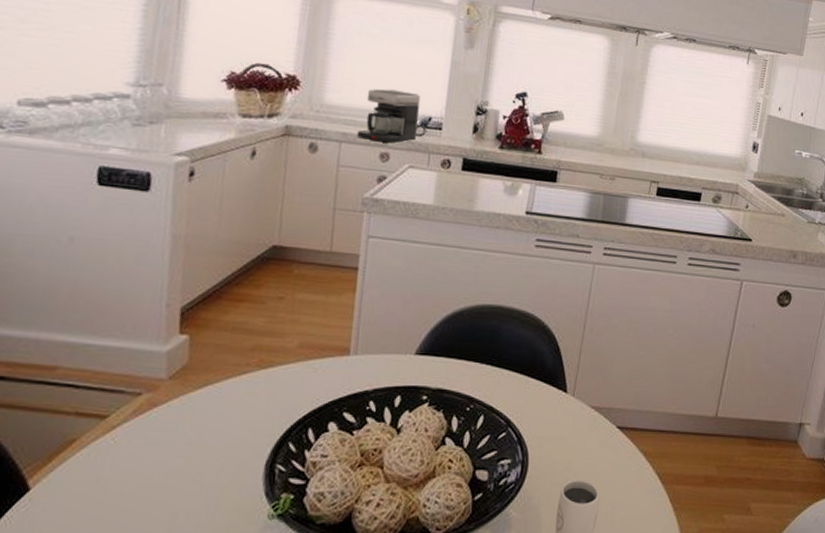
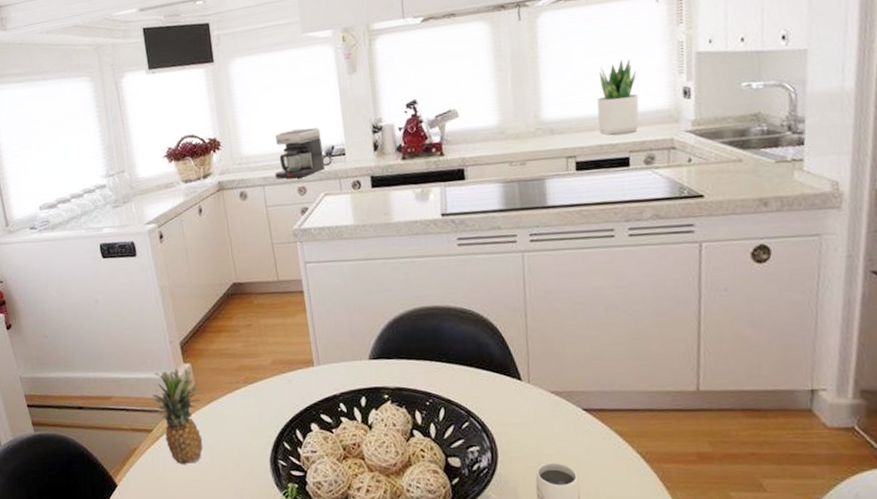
fruit: none [121,339,195,465] -> present [152,368,203,465]
planter: none [683,105,722,172] -> present [596,58,640,135]

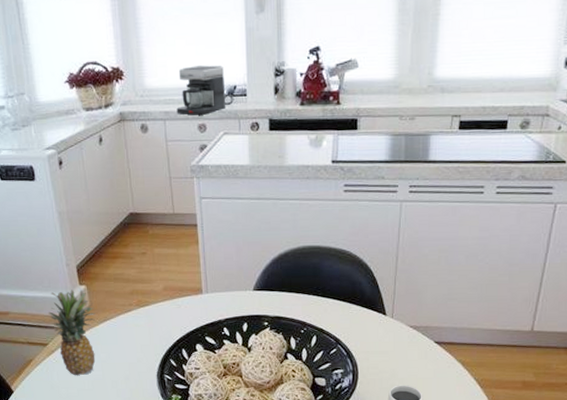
planter: present [596,58,640,135] -> none [486,24,527,98]

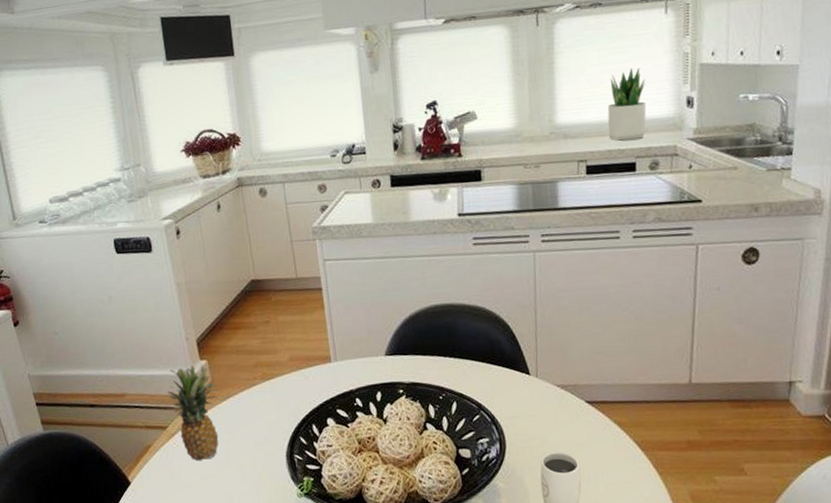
coffee maker: present [176,65,225,115] -> none [295,125,345,176]
planter: none [486,24,527,98] -> present [607,67,647,141]

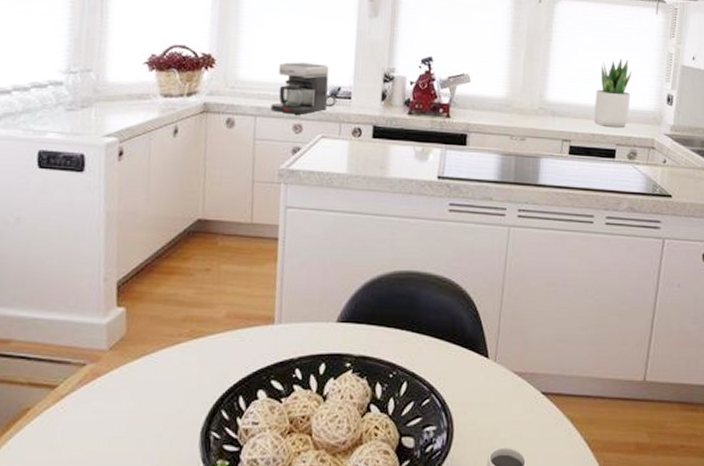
fruit: present [167,365,219,461] -> none [67,312,132,432]
coffee maker: none [295,125,345,176] -> present [270,62,329,115]

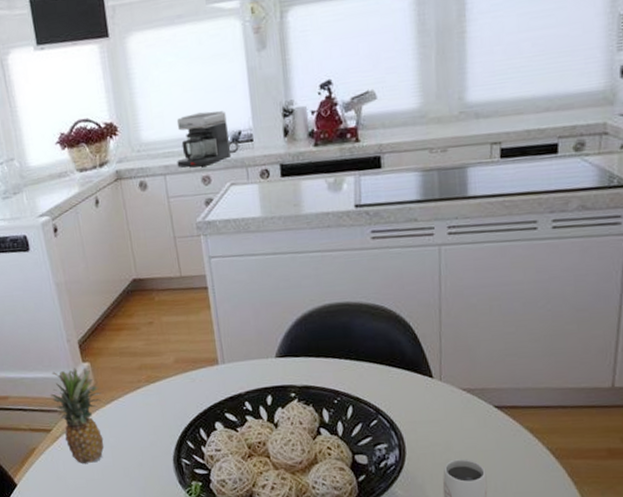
fruit: none [67,312,132,432] -> present [50,367,104,464]
planter: present [595,59,632,127] -> none [526,33,573,119]

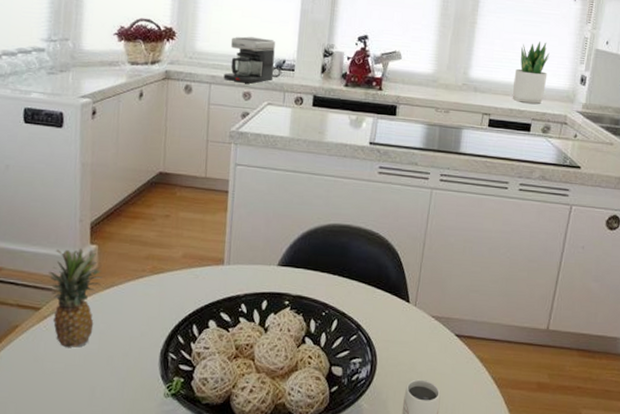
planter: none [526,33,573,119] -> present [513,41,550,104]

